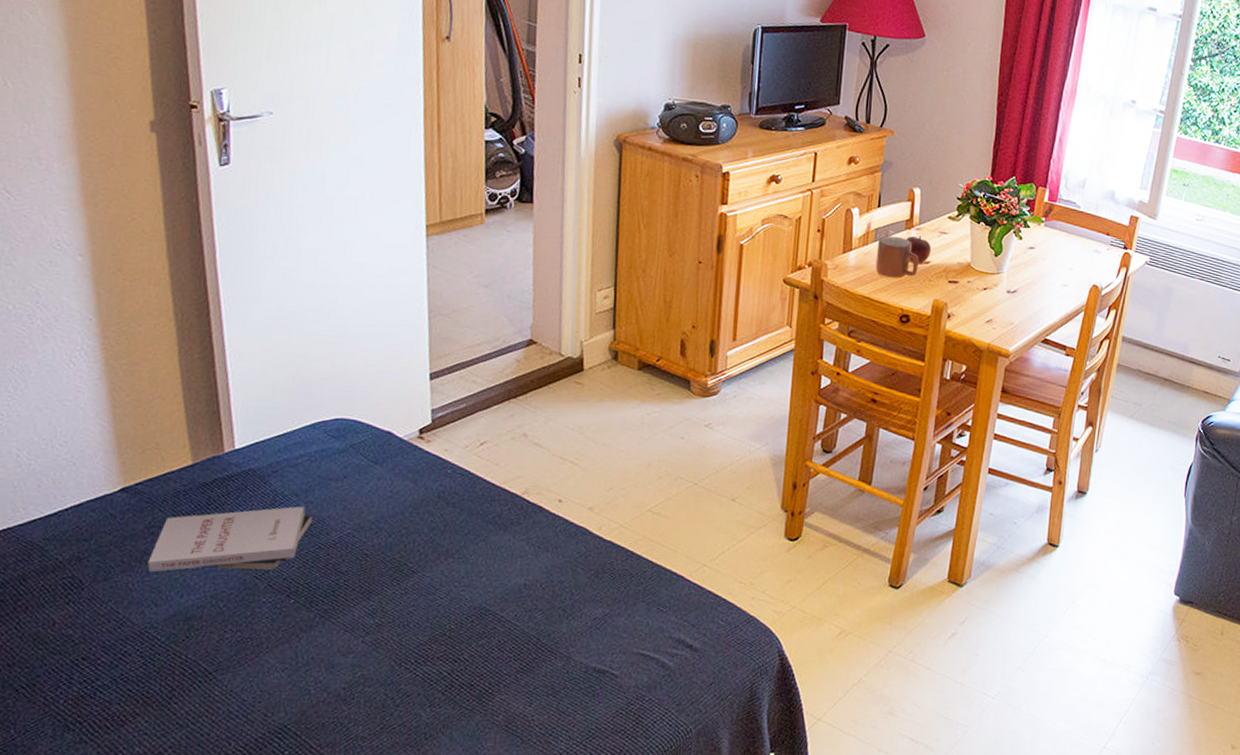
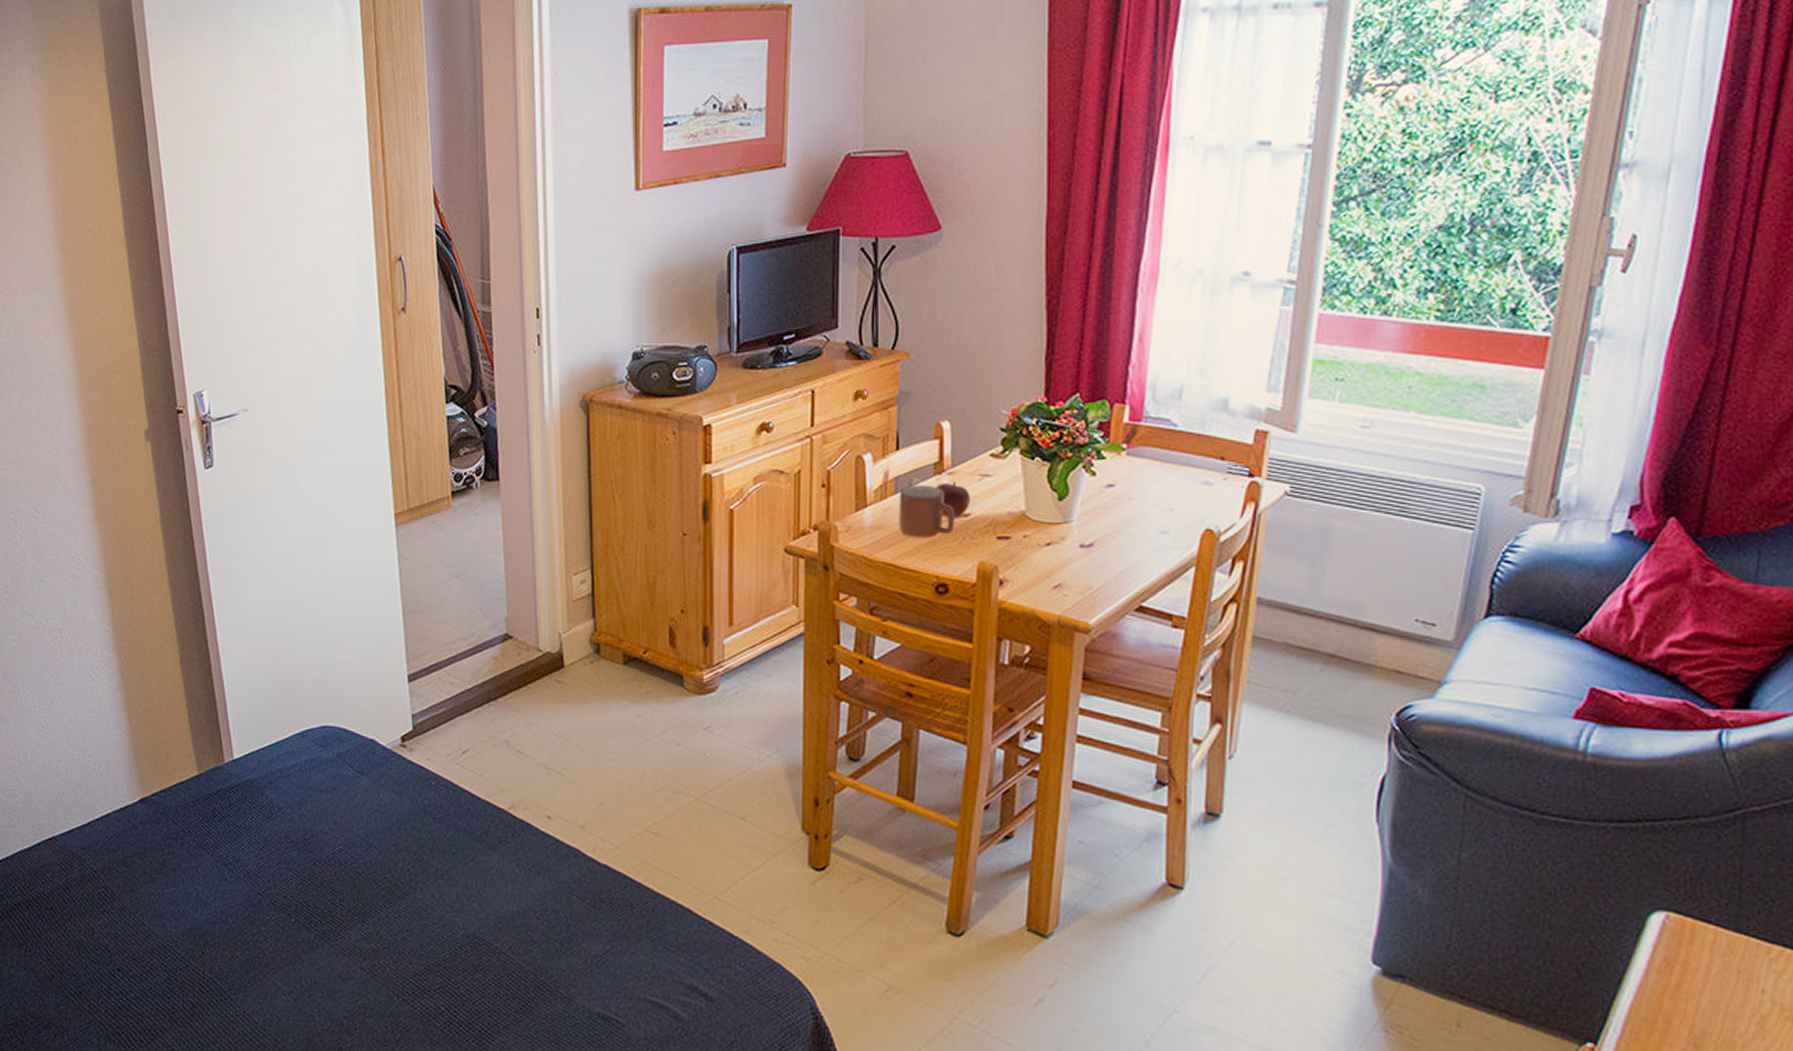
books: present [147,507,312,573] -> none [166,820,306,886]

